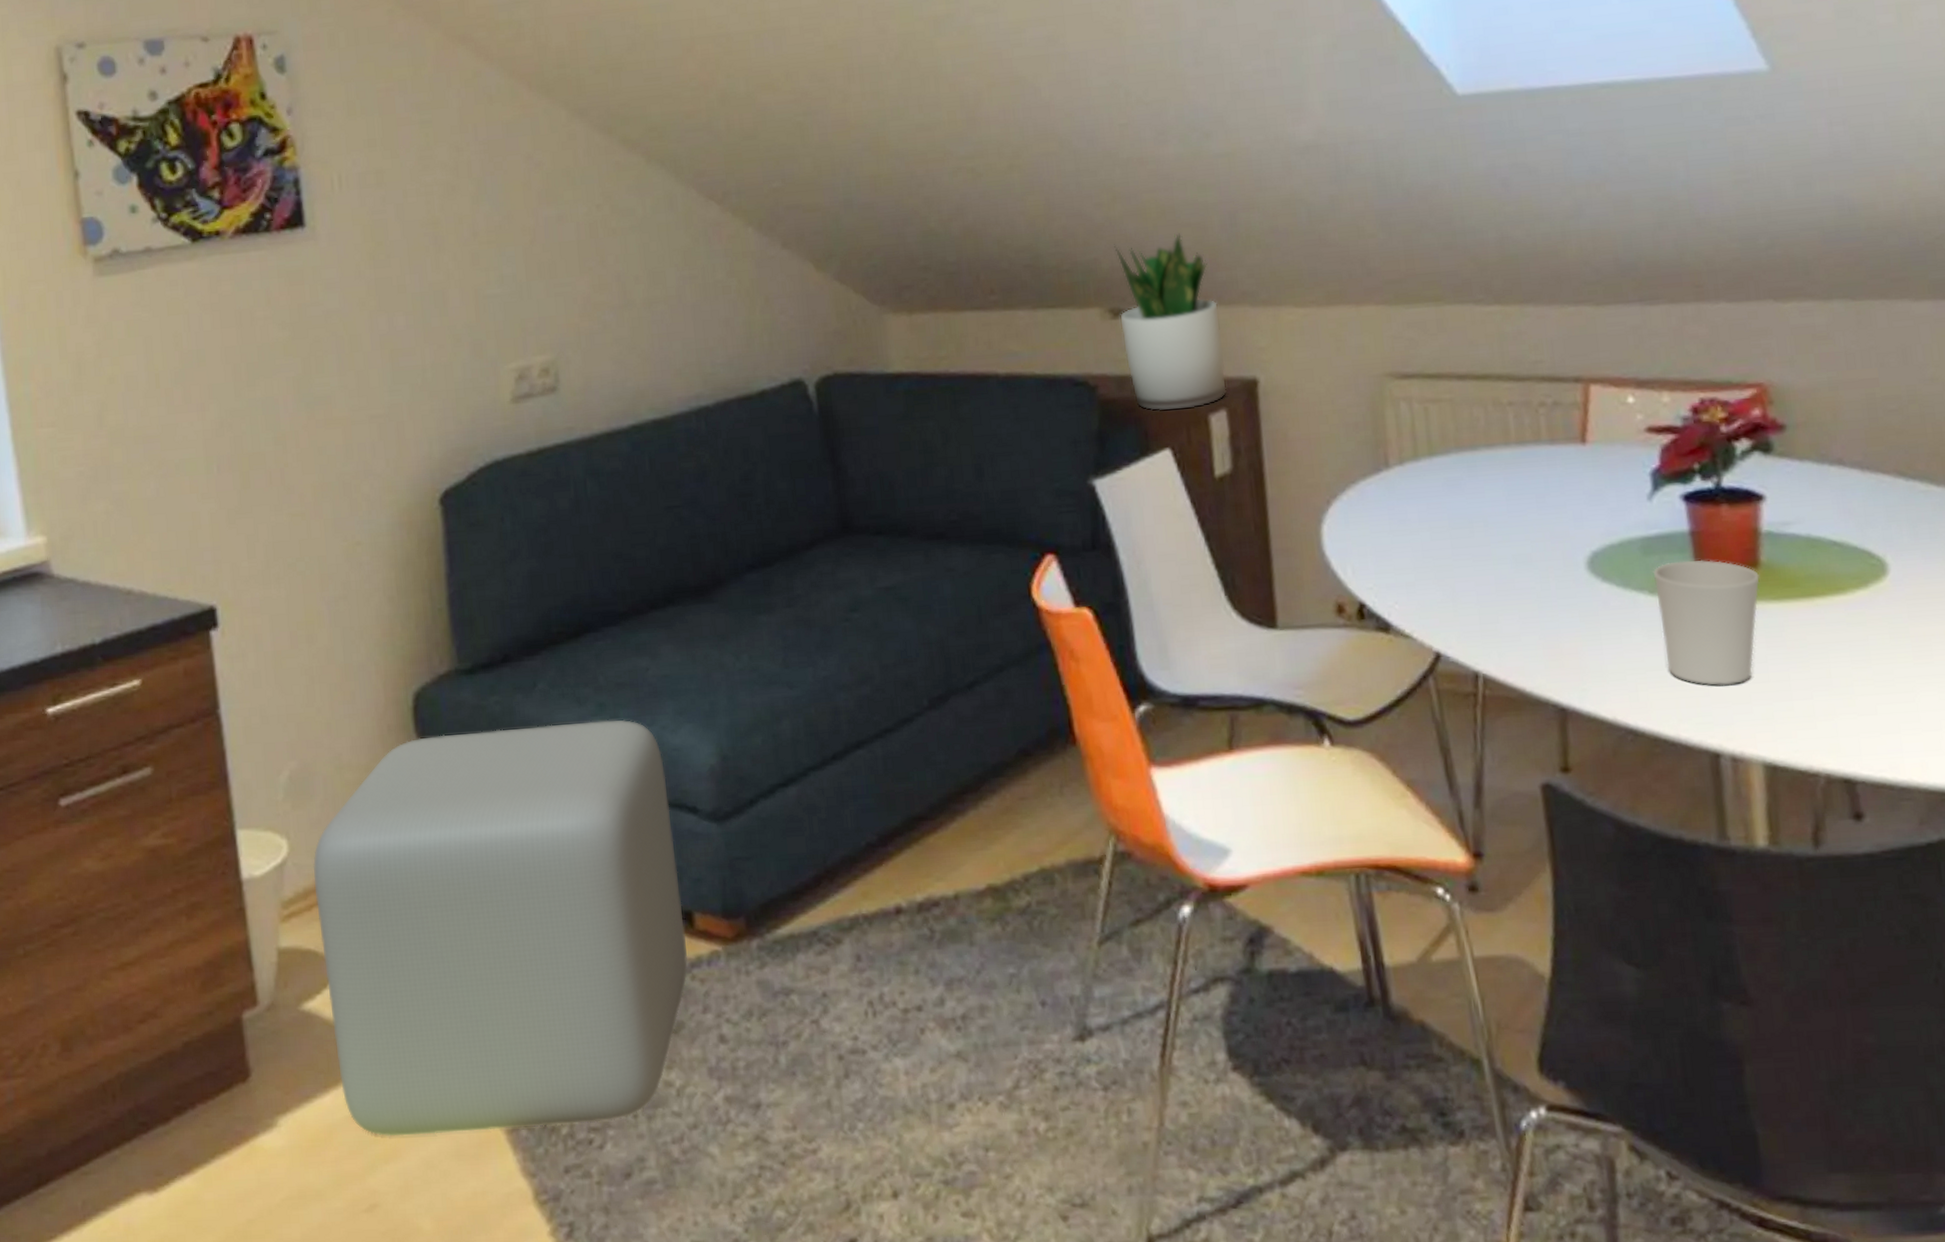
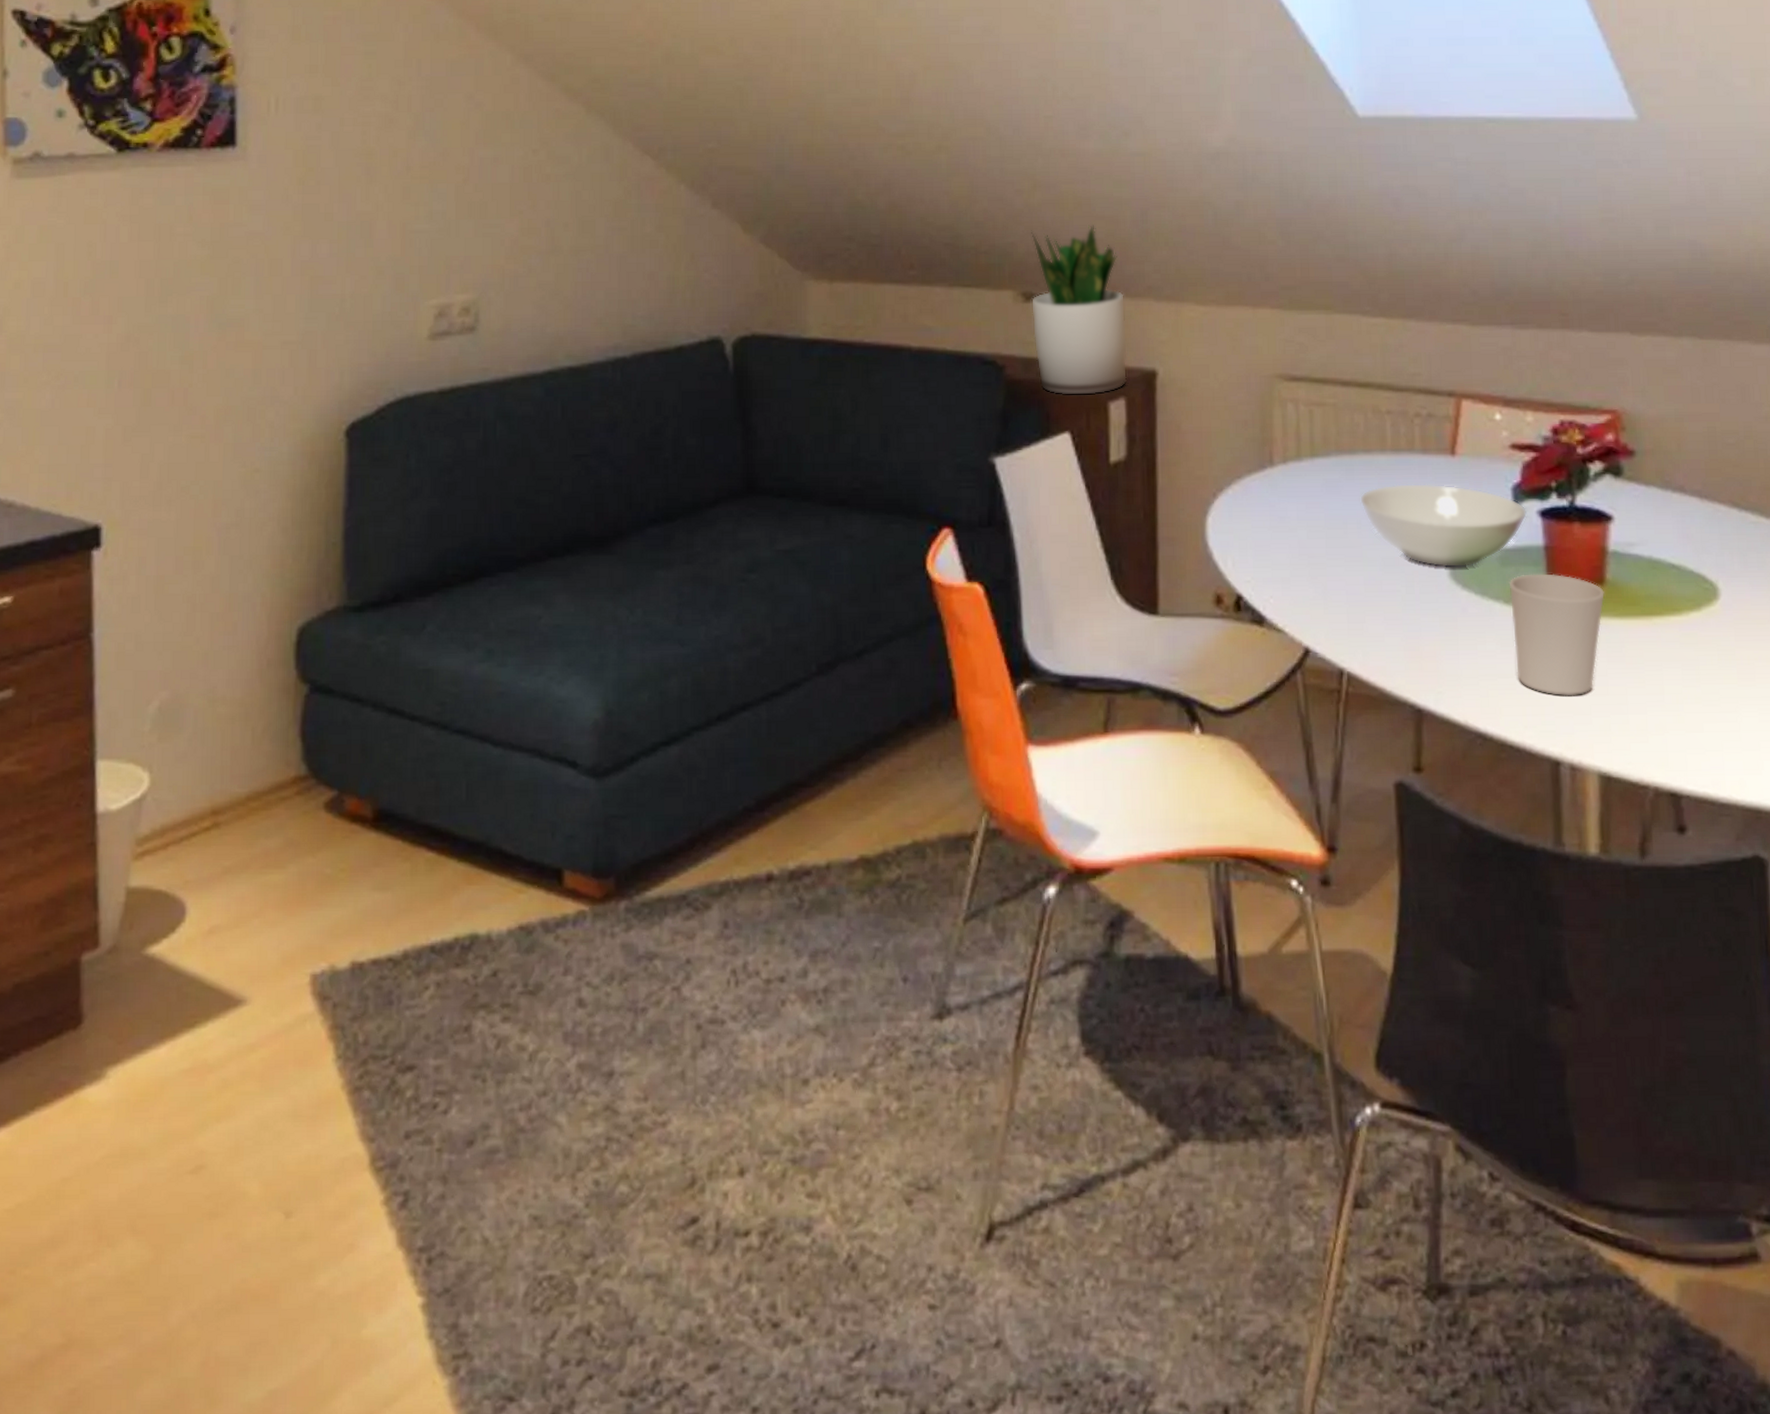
pouf: present [313,719,688,1137] -> none [172,667,554,1093]
bowl: none [1485,474,1670,561] -> present [1360,483,1528,568]

